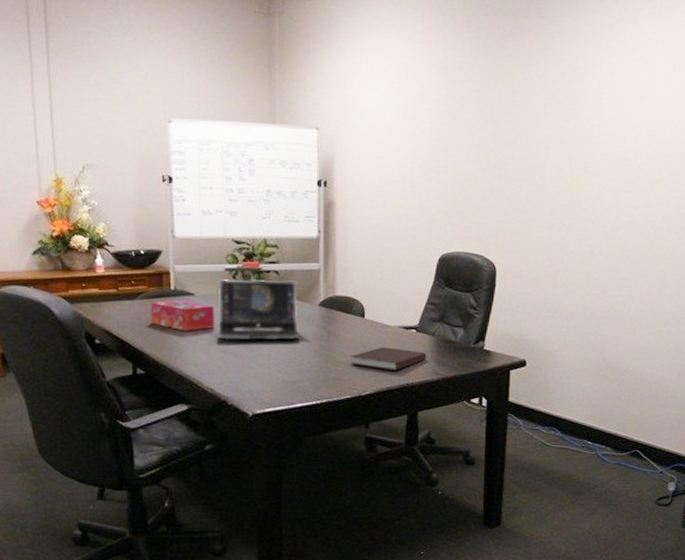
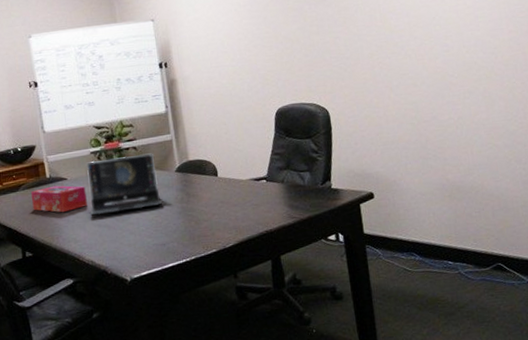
notebook: present [350,347,427,371] -> none [210,199,280,221]

